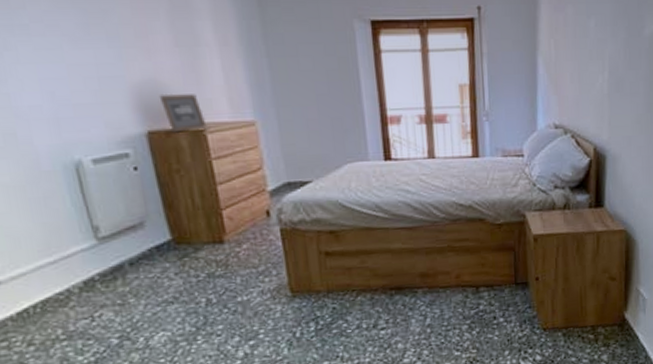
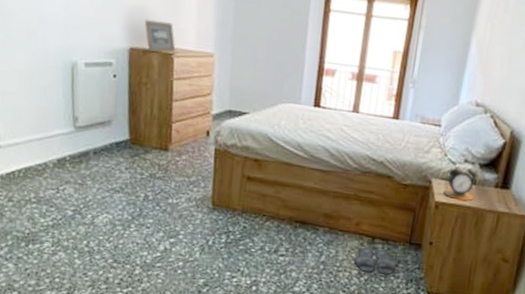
slippers: none [462,296,506,325] -> present [354,247,396,275]
alarm clock: none [539,191,571,229] -> present [443,164,477,202]

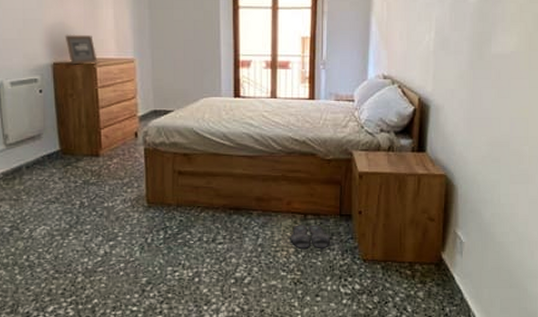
alarm clock: present [443,164,477,202] -> none [365,135,395,168]

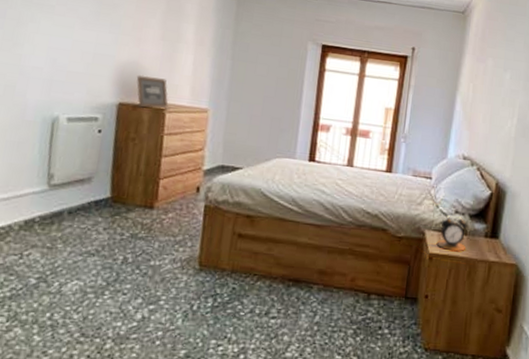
slippers: present [290,224,330,249] -> none [350,304,392,333]
alarm clock: none [365,135,395,168] -> present [436,215,467,252]

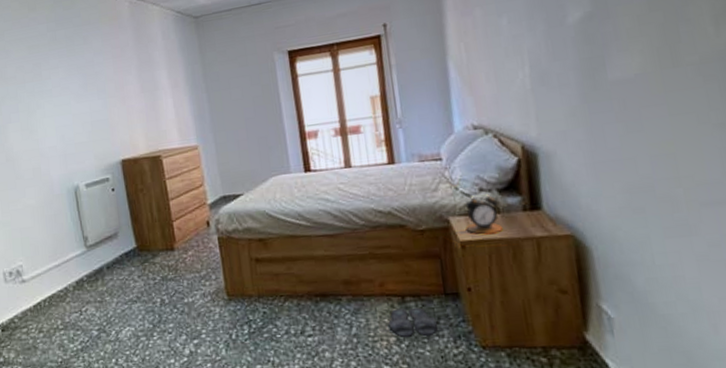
picture frame: present [136,74,168,108] -> none [130,127,163,160]
slippers: none [350,304,392,333] -> present [388,307,438,337]

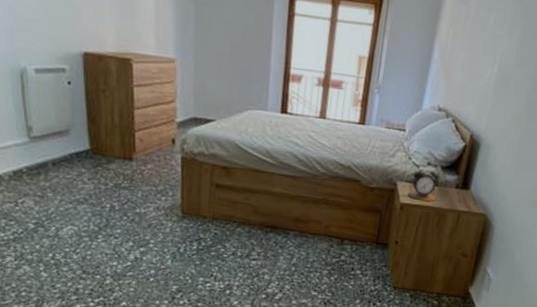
slippers: present [388,307,438,337] -> none [325,248,364,273]

